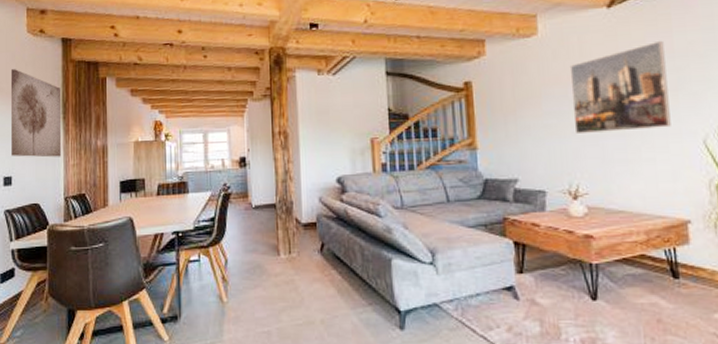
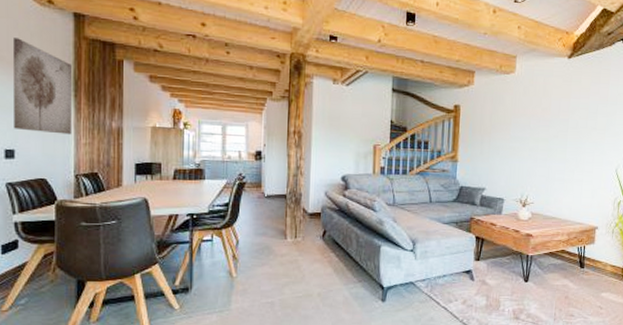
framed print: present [569,40,671,133] -> none [531,89,602,158]

